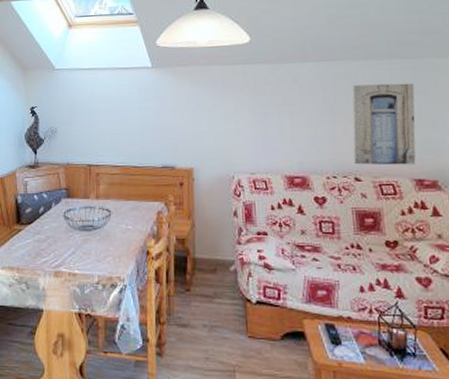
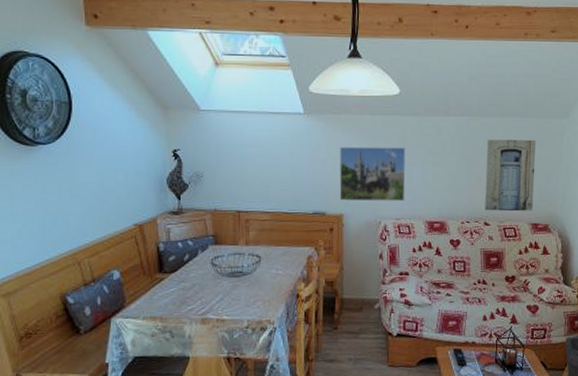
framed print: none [188,96,260,155] -> present [339,146,406,202]

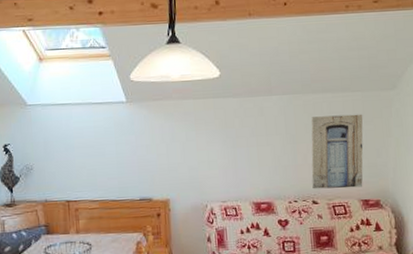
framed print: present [339,146,406,202] -> none [163,129,231,186]

